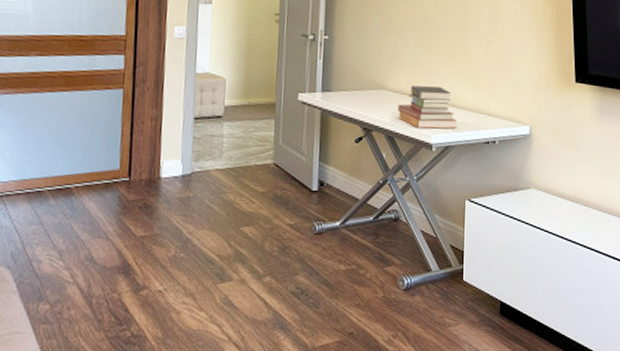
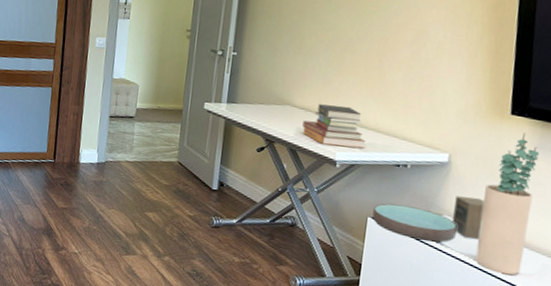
bowl: none [469,183,543,218] -> present [372,203,457,243]
speaker: none [538,166,563,210] -> present [452,196,485,241]
vase: none [560,99,600,241] -> present [475,132,539,276]

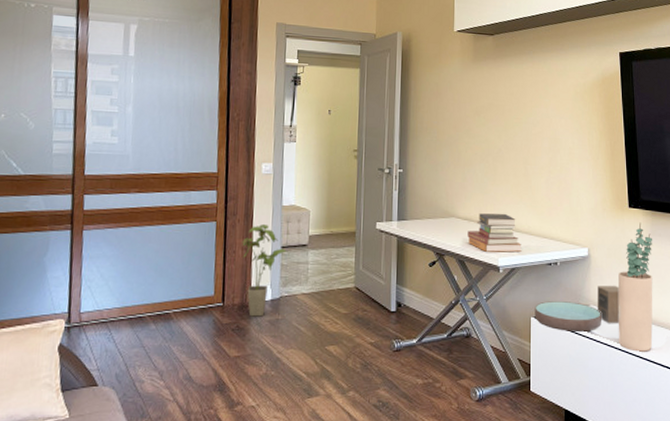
house plant: none [72,94,117,177] -> present [241,224,290,317]

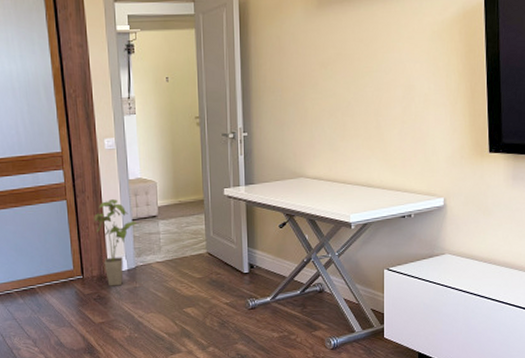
books: present [467,213,522,253] -> none [317,169,374,209]
bowl: present [535,301,601,333] -> none [388,252,457,282]
speaker: present [597,285,620,324] -> none [452,232,477,271]
vase: present [617,222,653,352] -> none [473,167,513,296]

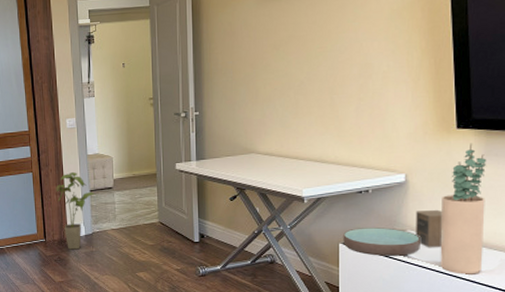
bowl: none [388,252,457,282] -> present [343,227,420,257]
speaker: none [452,232,477,271] -> present [415,209,443,248]
vase: none [473,167,513,296] -> present [440,143,486,274]

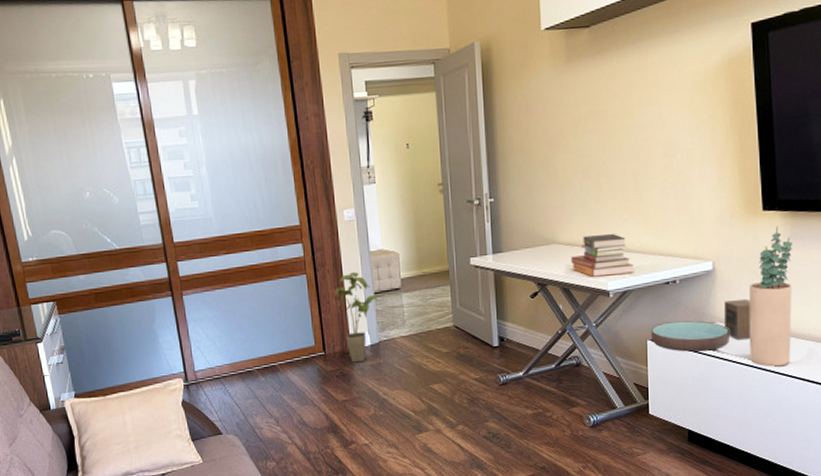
books: none [269,145,328,184] -> present [571,233,634,277]

